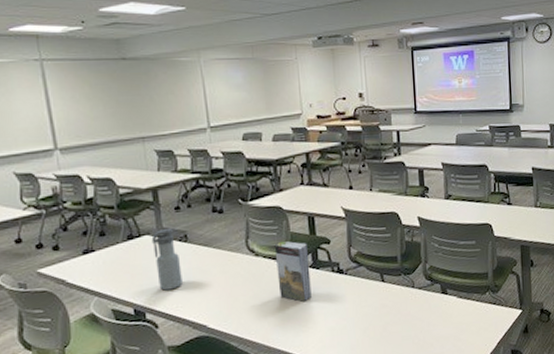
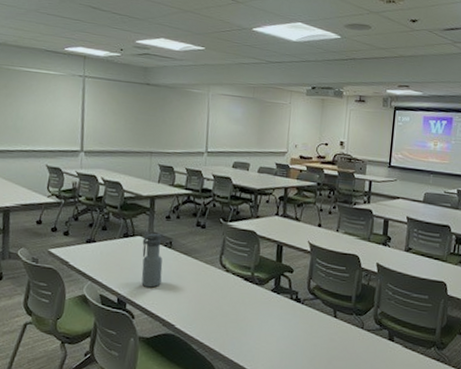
book: present [274,241,312,302] -> none [241,262,274,321]

